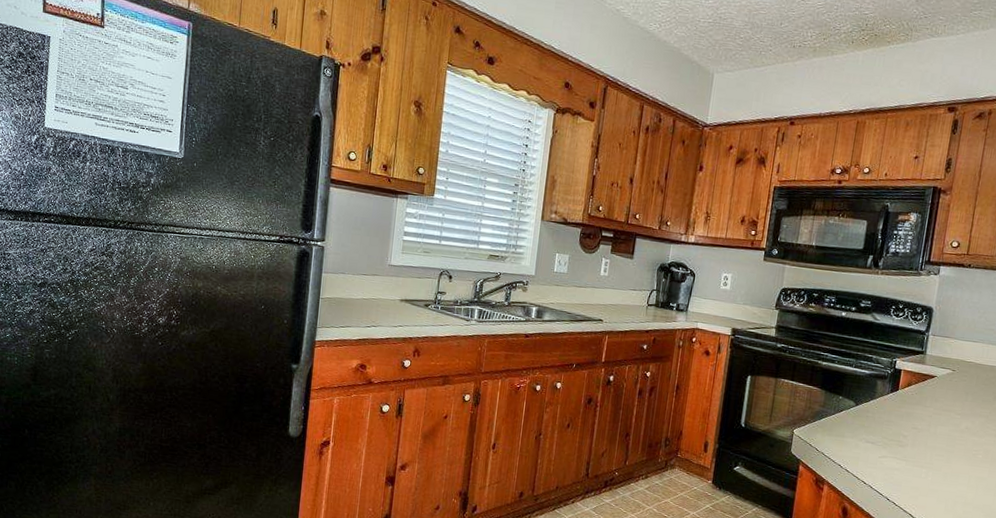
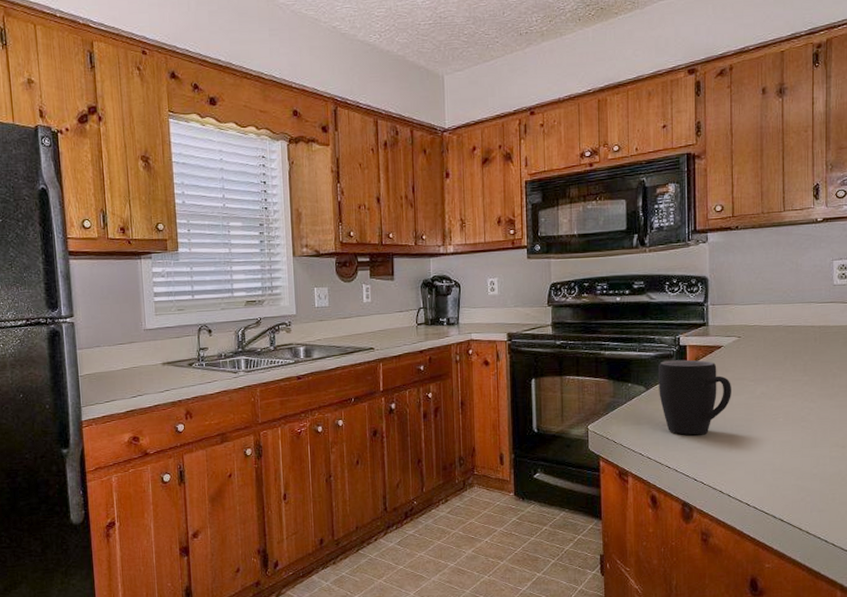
mug: none [867,380,938,458] -> present [659,359,731,436]

